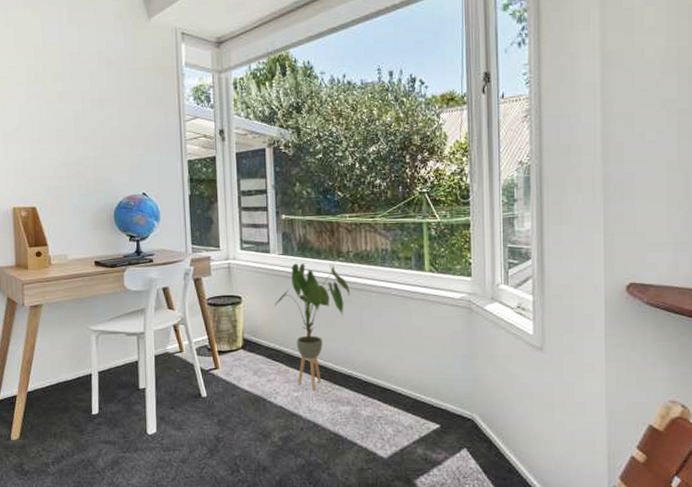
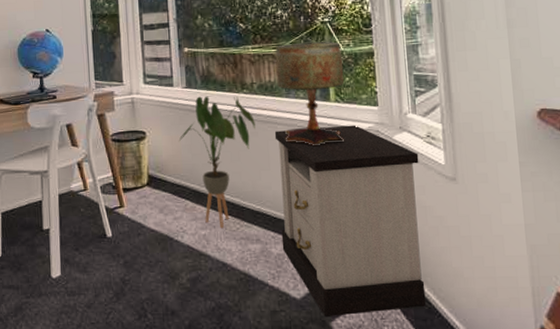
nightstand: none [368,294,508,476] -> present [274,125,427,318]
table lamp: none [372,212,440,315] -> present [275,41,345,146]

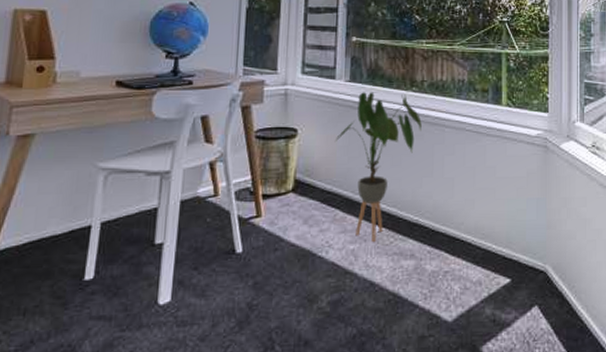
nightstand: present [274,125,427,318] -> none [438,131,583,342]
table lamp: present [275,41,345,146] -> none [449,41,518,153]

